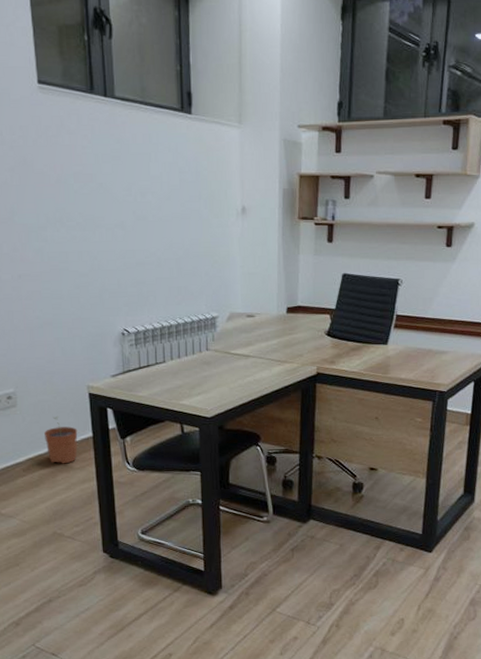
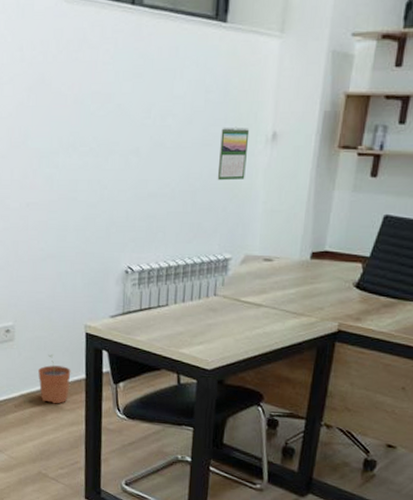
calendar: none [197,202,222,249] -> present [217,126,250,181]

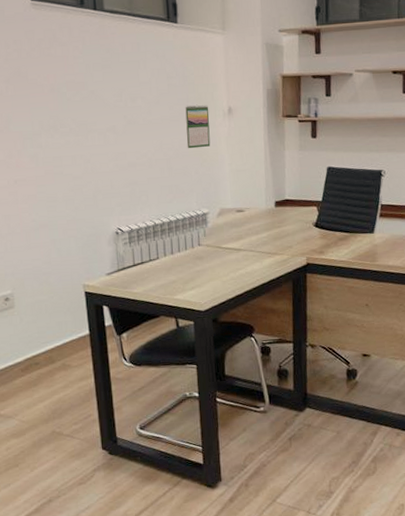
plant pot: present [38,354,71,404] -> none [42,316,75,363]

